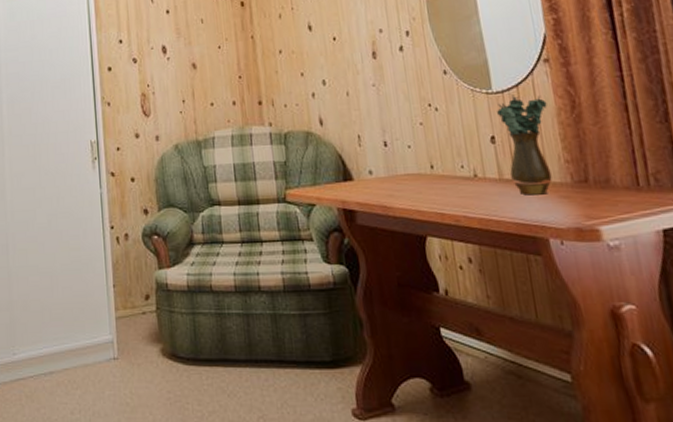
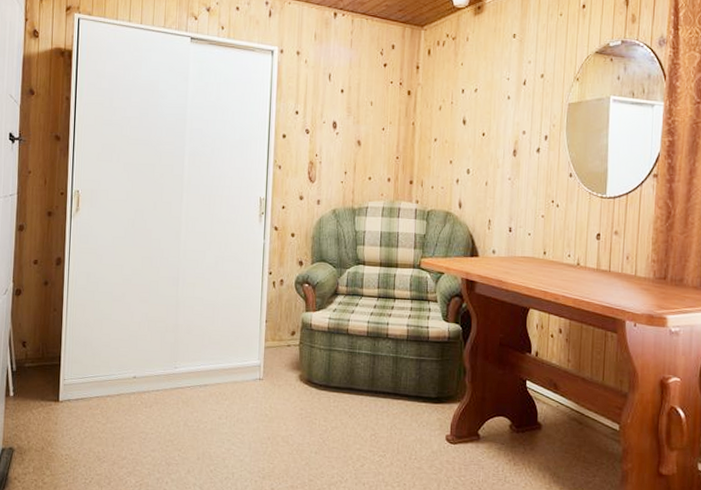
vase: present [497,94,553,196] -> none [606,201,648,286]

